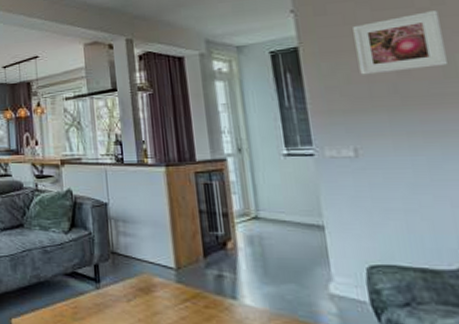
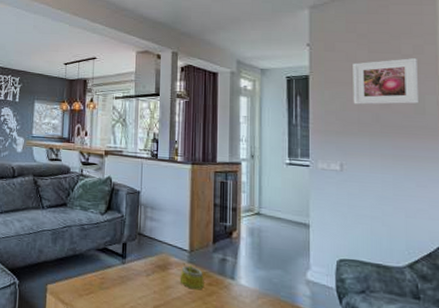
mug: none [168,283,200,315] -> present [180,263,204,290]

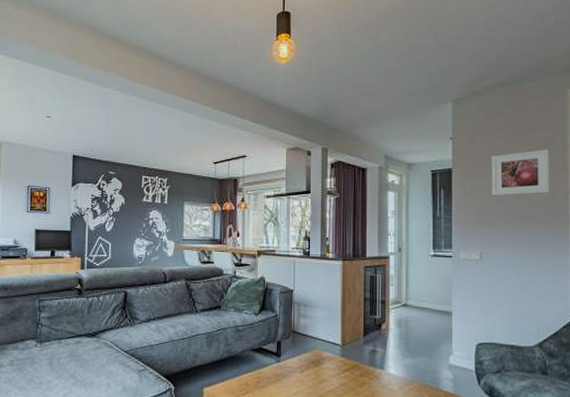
mug: present [180,263,204,290] -> none [332,357,356,382]

